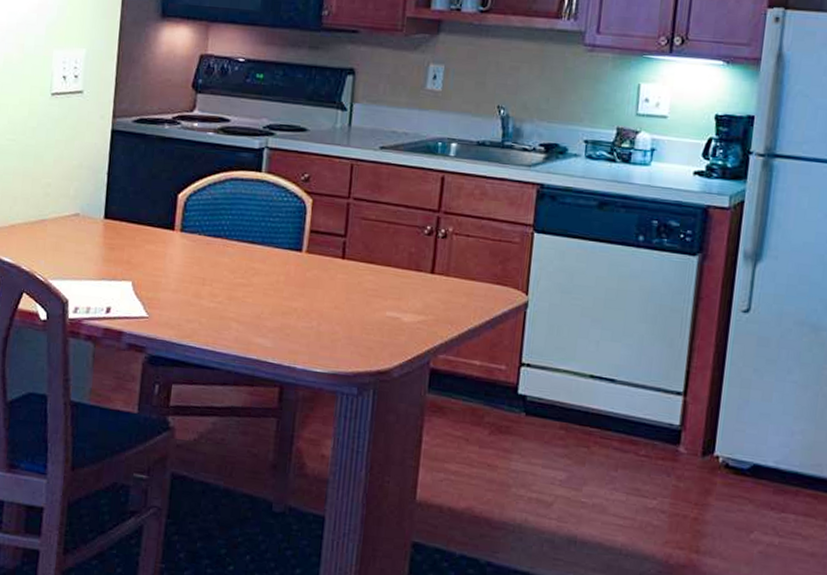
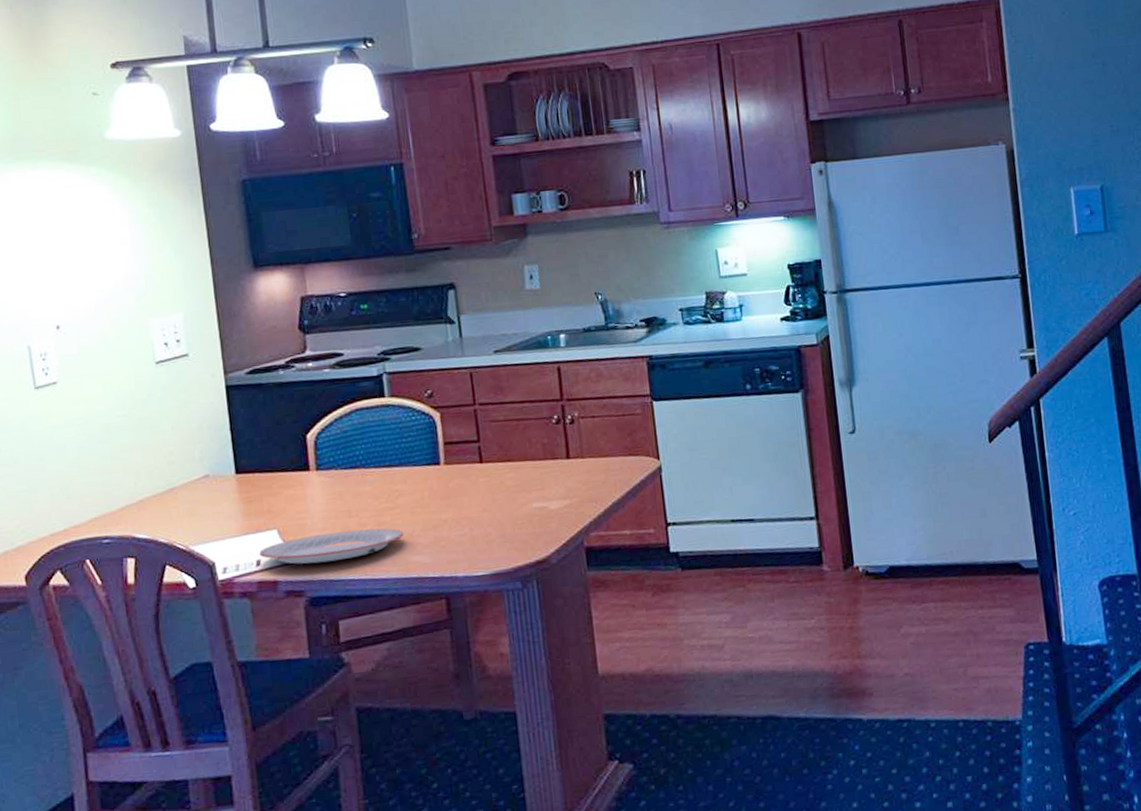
plate: none [111,294,252,327] -> present [259,528,404,565]

